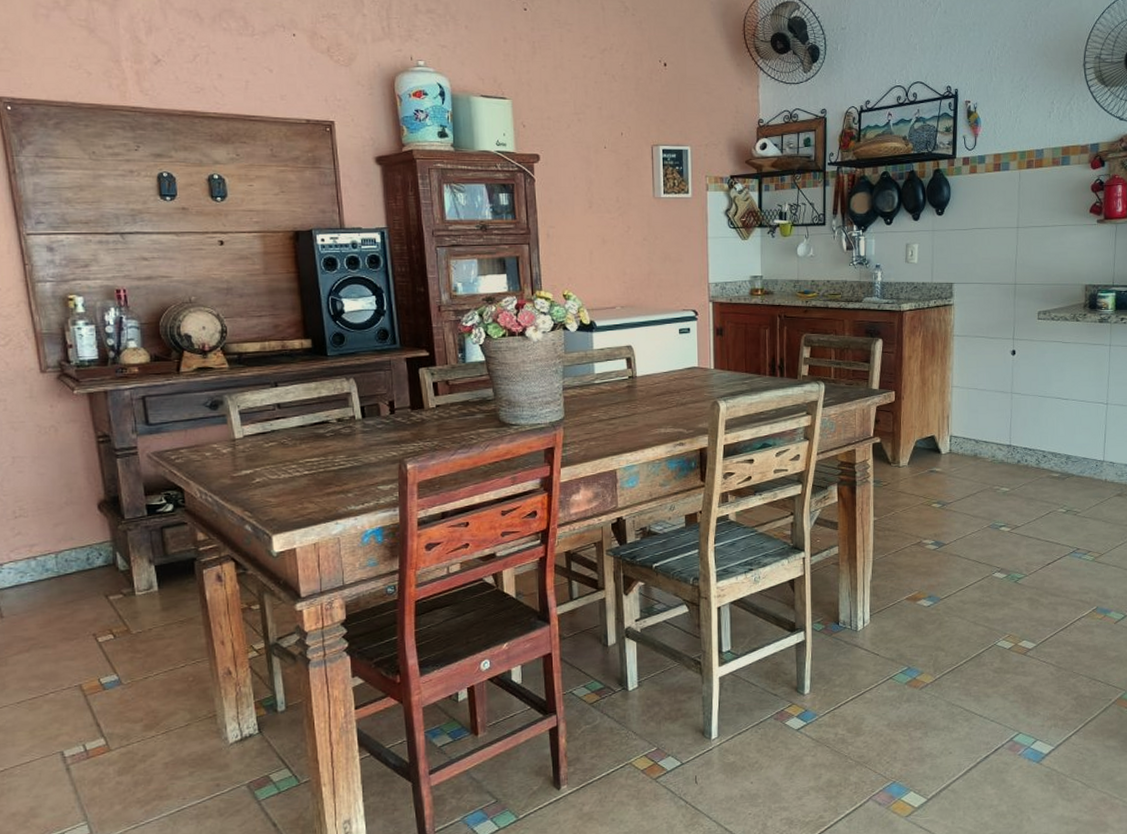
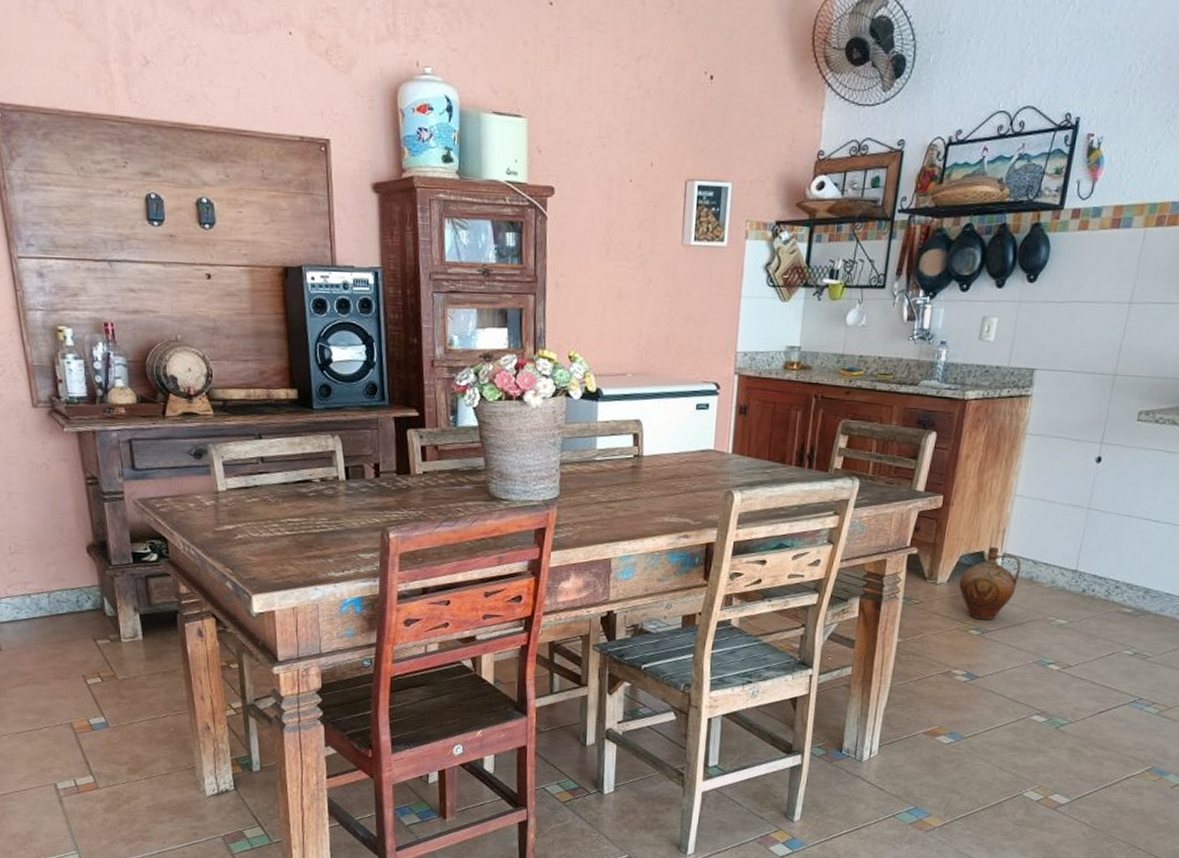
ceramic jug: none [918,431,966,494] -> present [959,547,1022,620]

